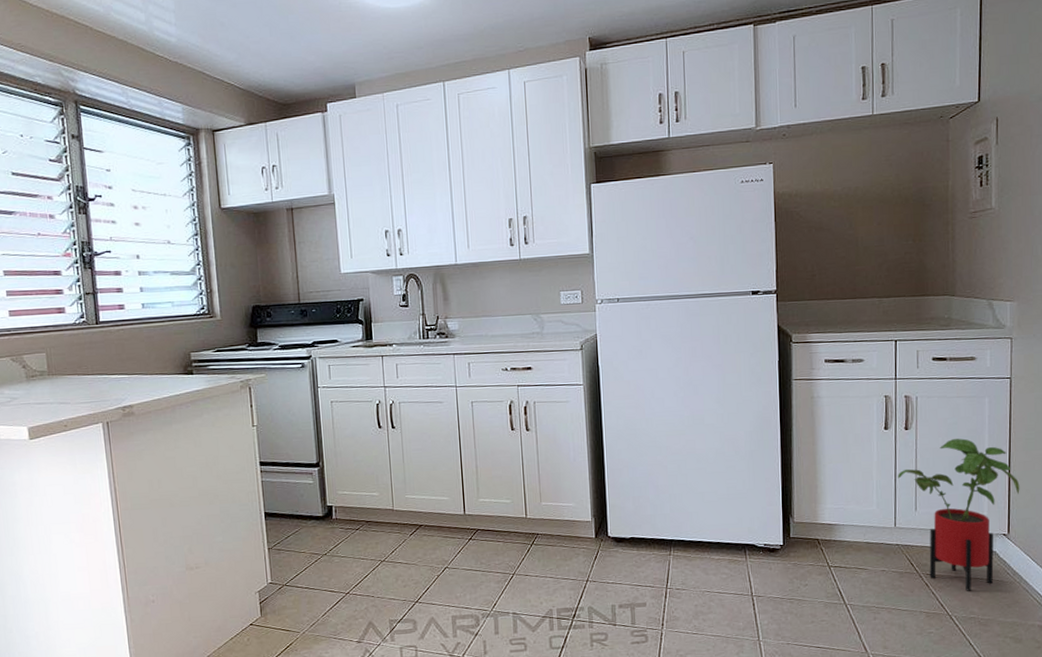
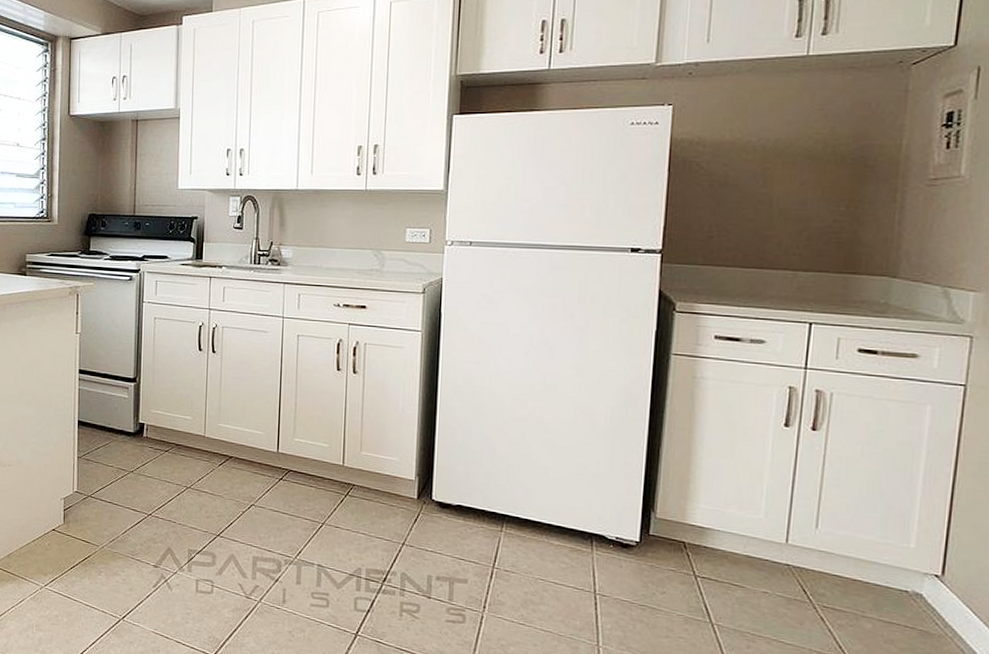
house plant: present [897,438,1020,591] -> none [795,449,965,637]

